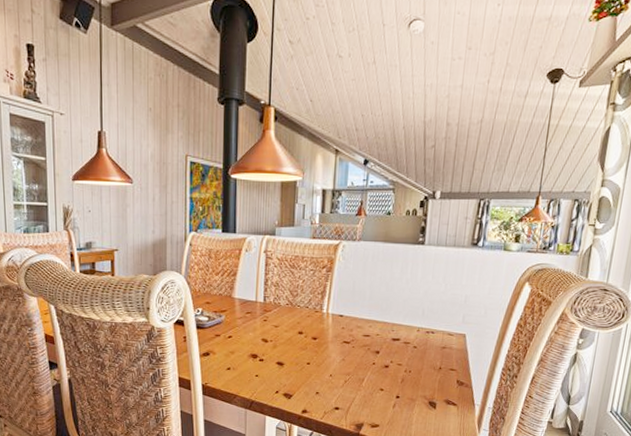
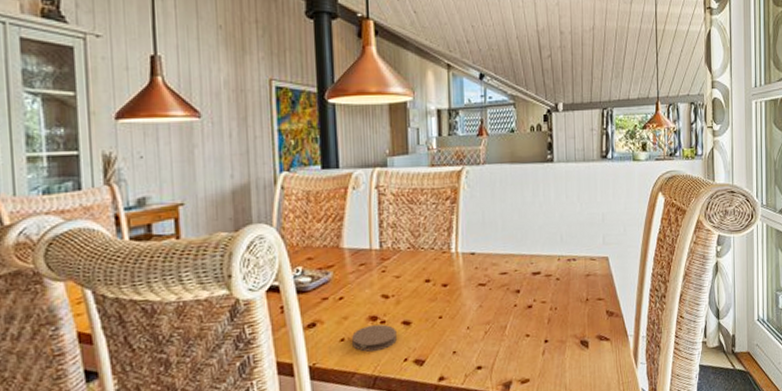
coaster: none [236,361,271,381] -> present [352,324,397,352]

